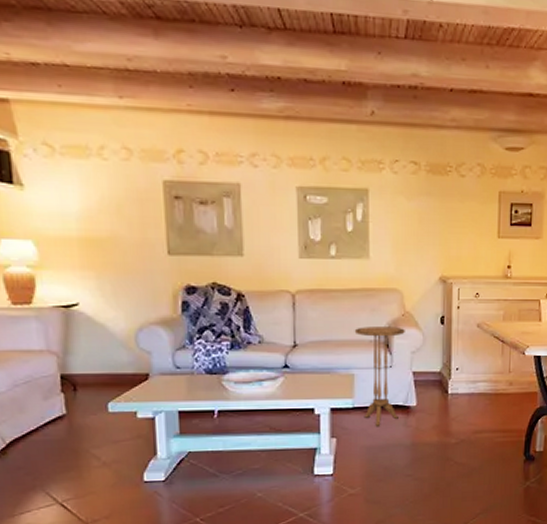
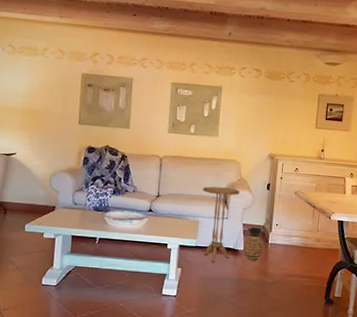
ceramic jug: none [416,374,442,418] -> present [243,226,263,260]

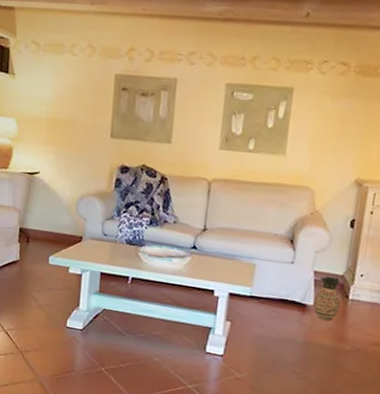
side table: present [202,186,240,263] -> none [259,220,312,318]

